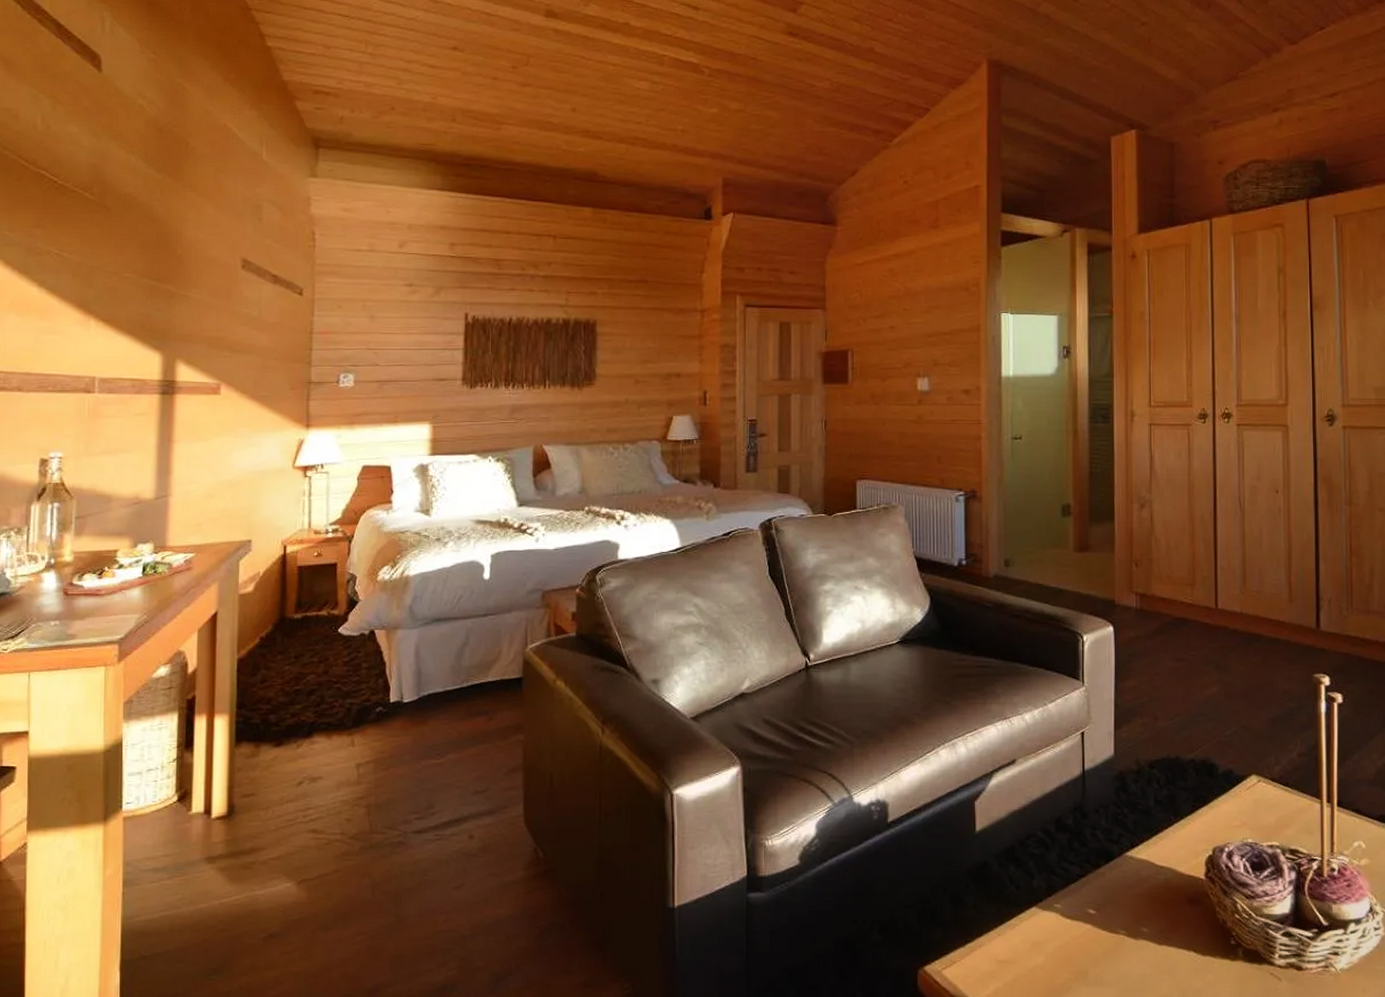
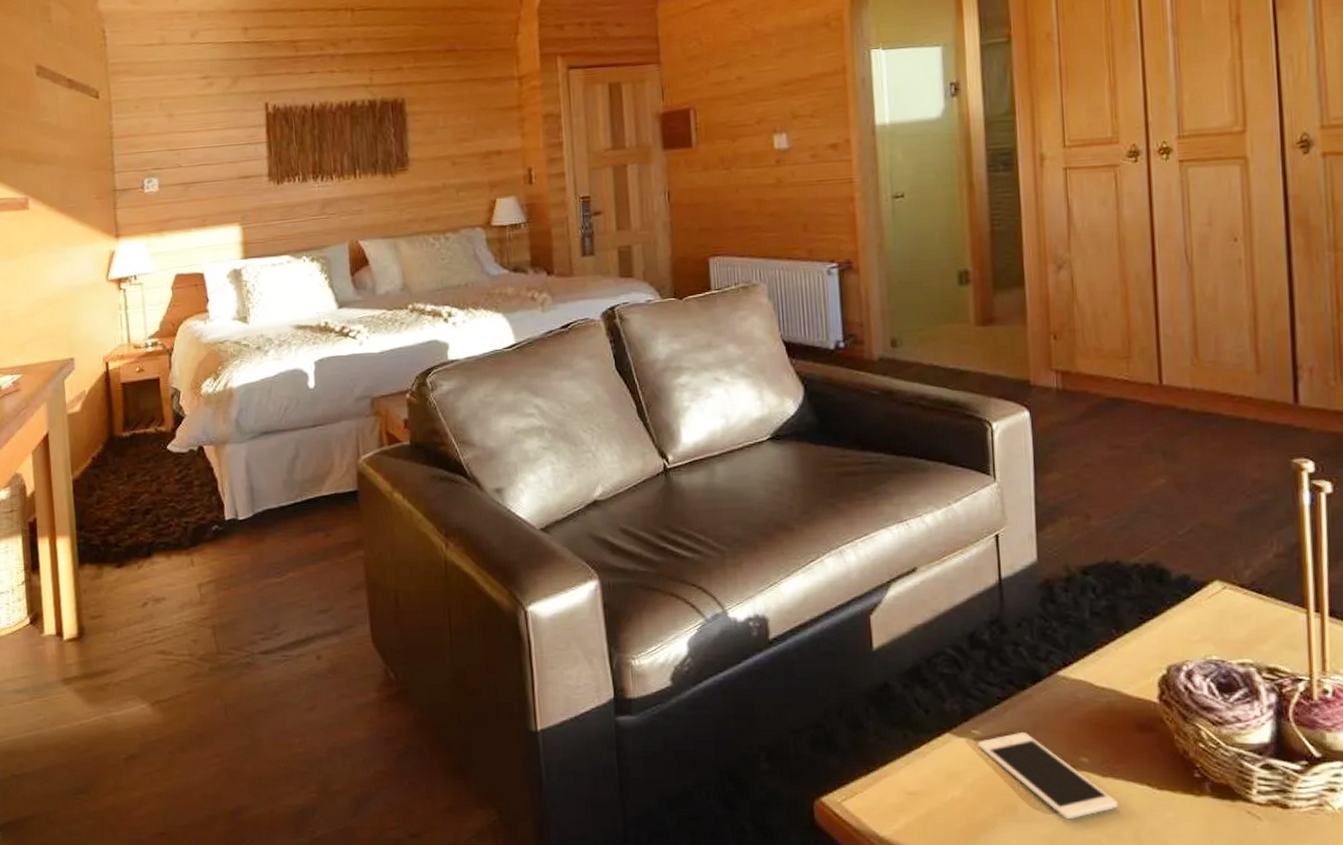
cell phone: none [1059,906,1170,982] -> present [978,733,1118,819]

